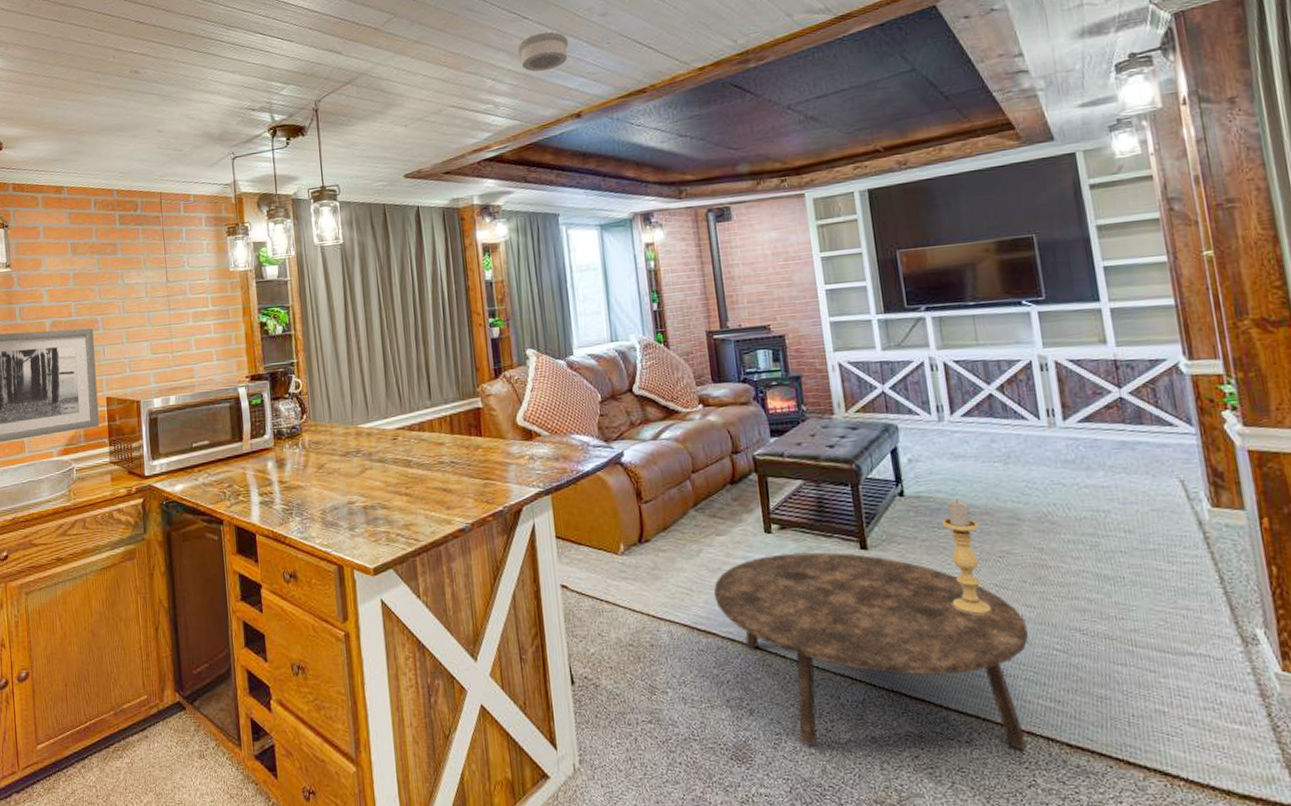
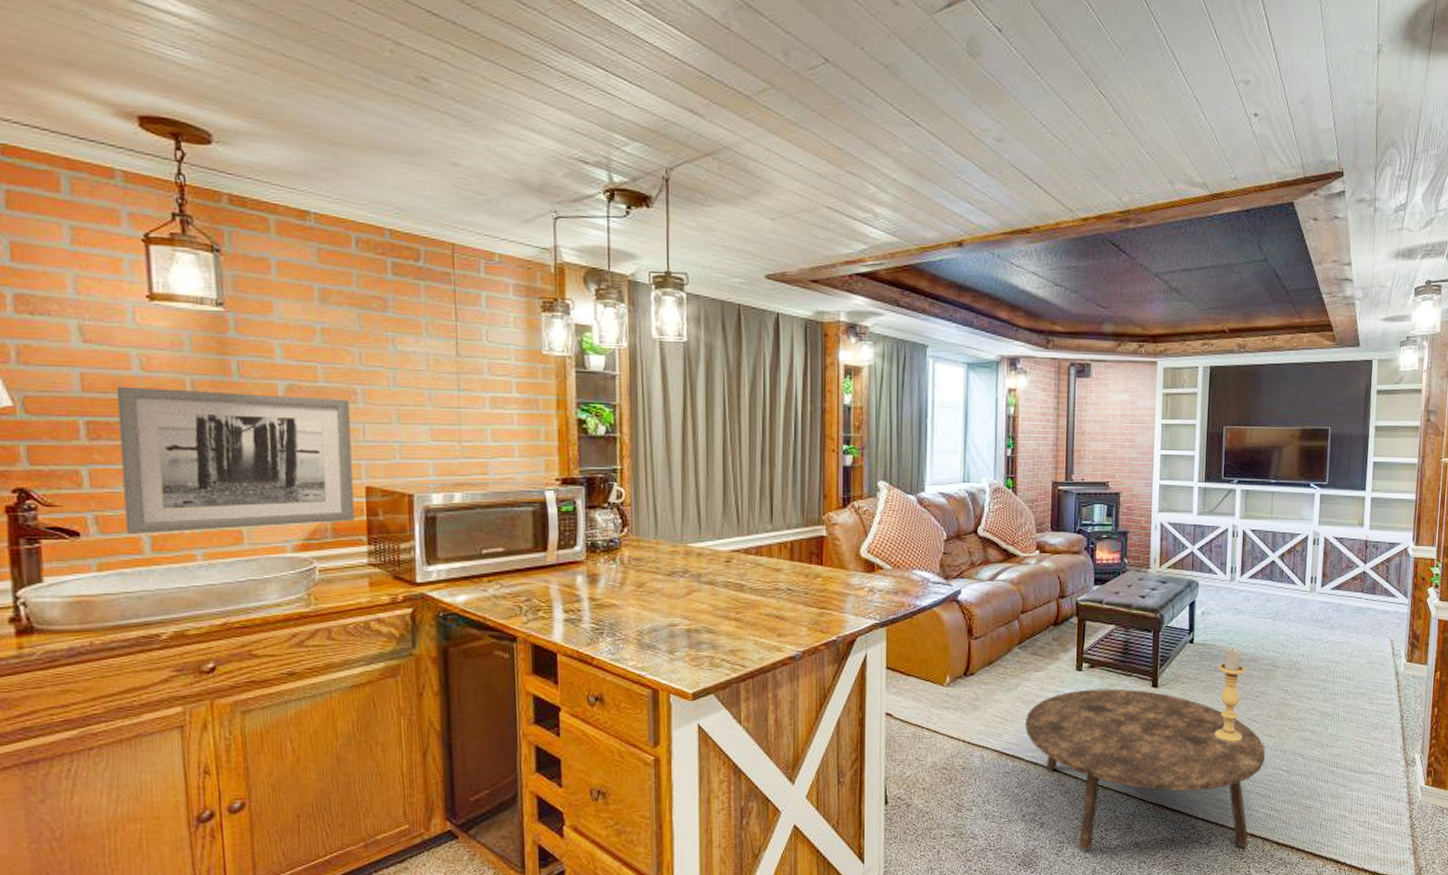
smoke detector: present [518,31,568,72] -> none [906,145,959,189]

